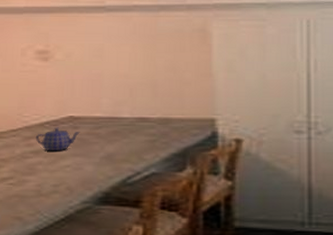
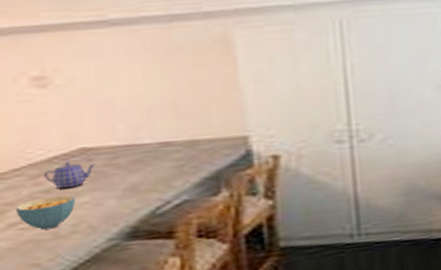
cereal bowl: none [8,157,59,187] -> present [15,195,76,230]

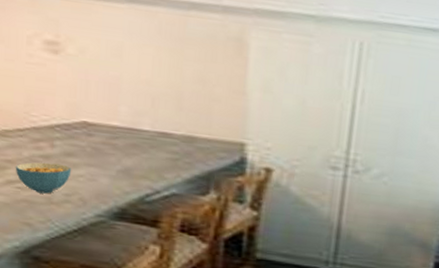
teapot: present [43,161,96,189] -> none [44,132,95,159]

